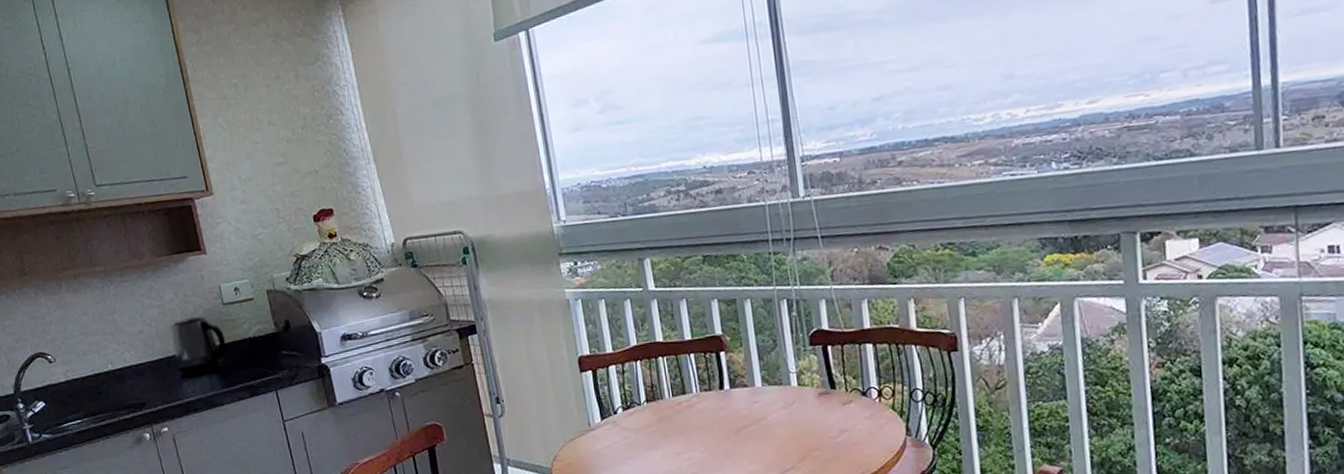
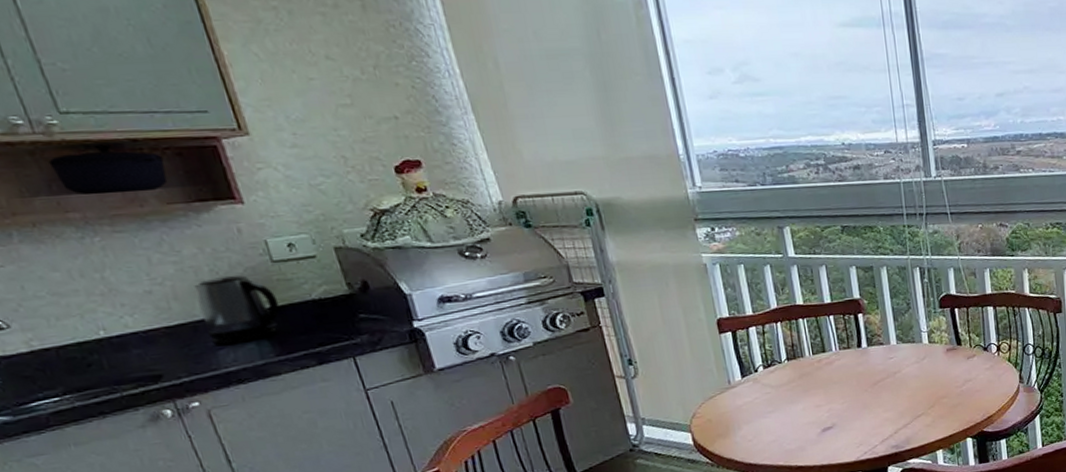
cooking pot: none [87,208,158,252] -> present [48,142,168,196]

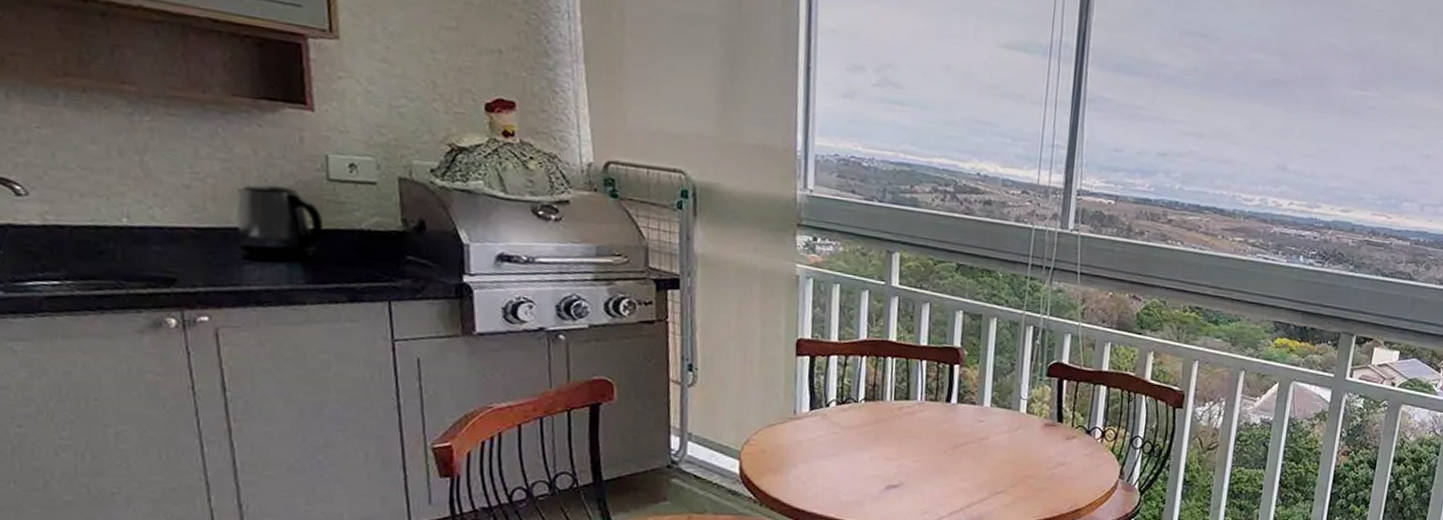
cooking pot: present [48,142,168,196] -> none [118,16,241,79]

